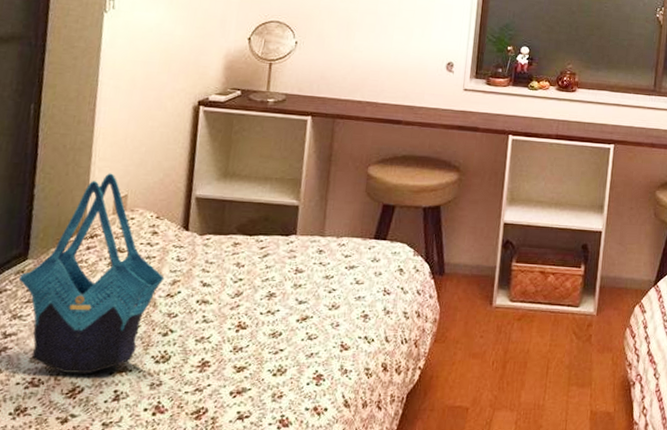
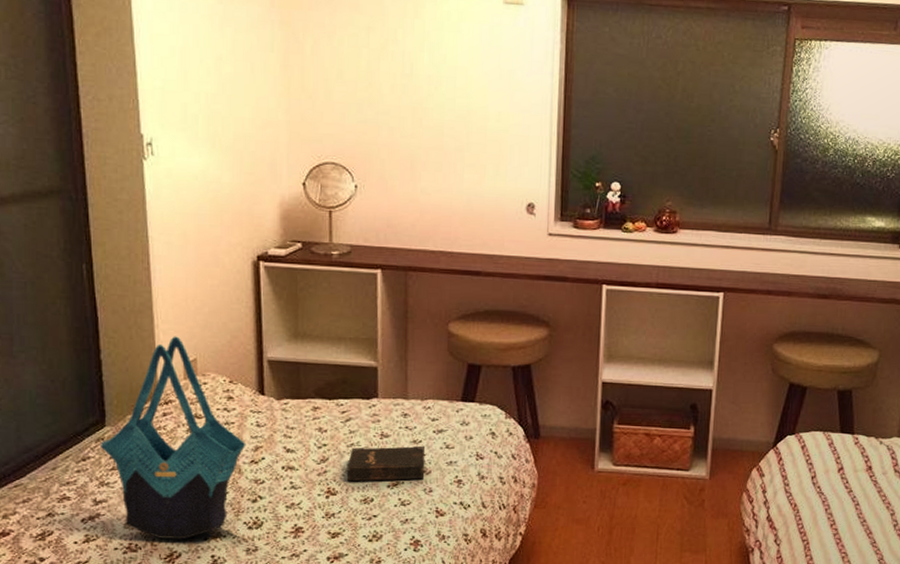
hardback book: none [258,281,337,316] -> present [346,445,426,482]

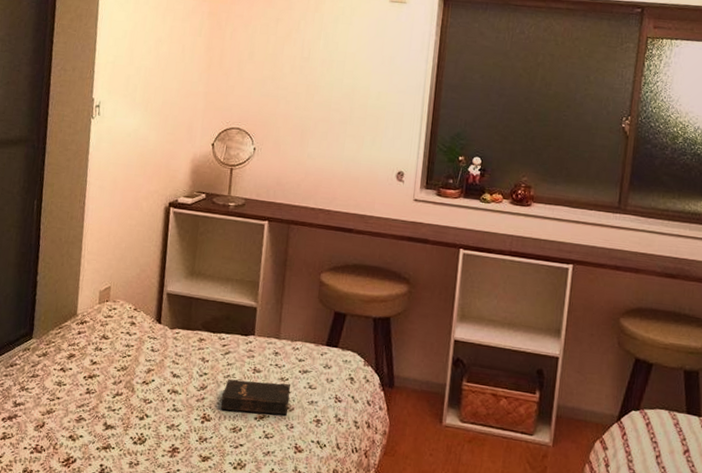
tote bag: present [100,336,246,540] -> none [25,266,141,447]

